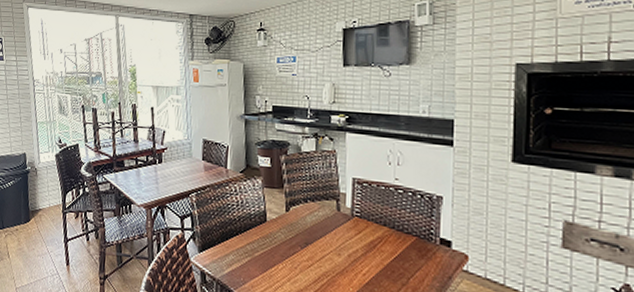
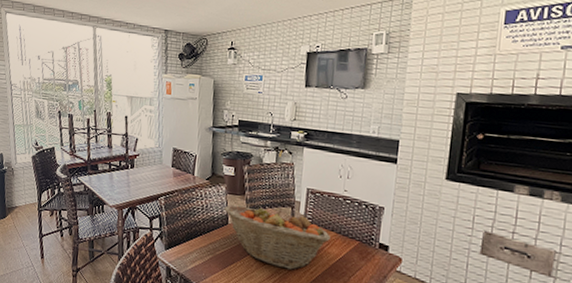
fruit basket: none [261,199,383,272] -> present [224,204,331,270]

